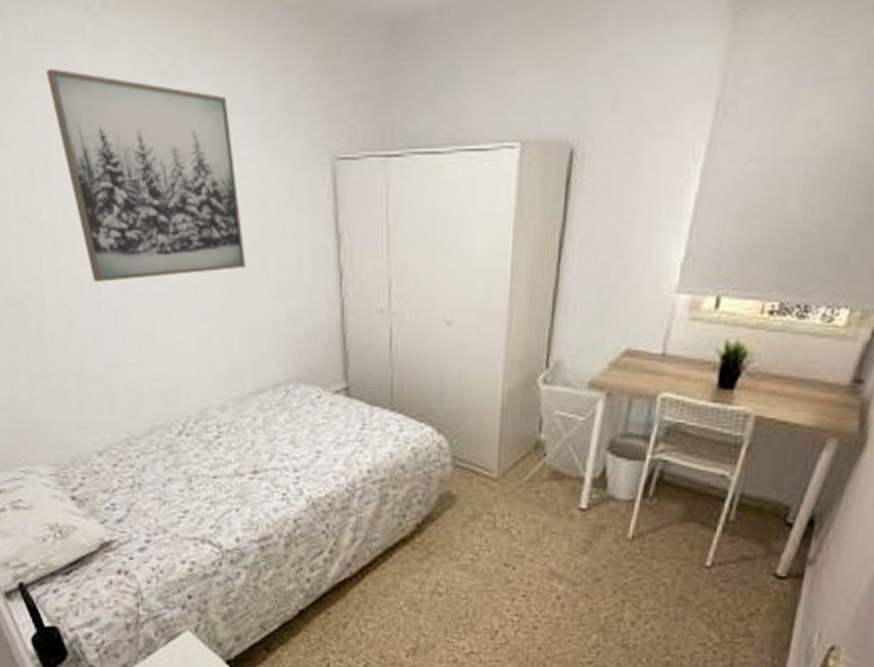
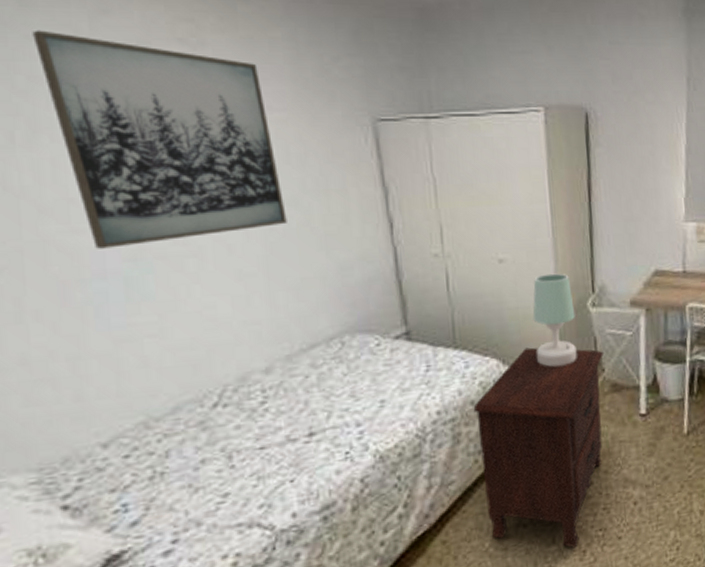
nightstand: none [402,419,549,627] -> present [473,347,605,548]
table lamp: none [474,341,523,443] -> present [532,273,577,367]

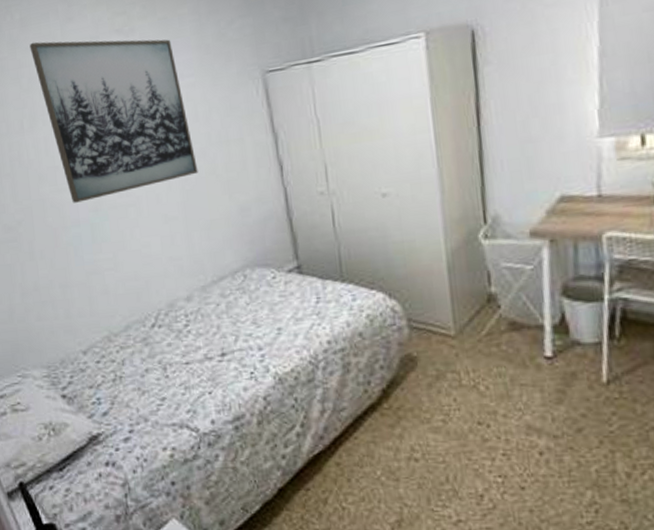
nightstand: present [473,347,605,548] -> none [361,281,500,491]
table lamp: present [532,273,577,367] -> none [418,204,469,302]

